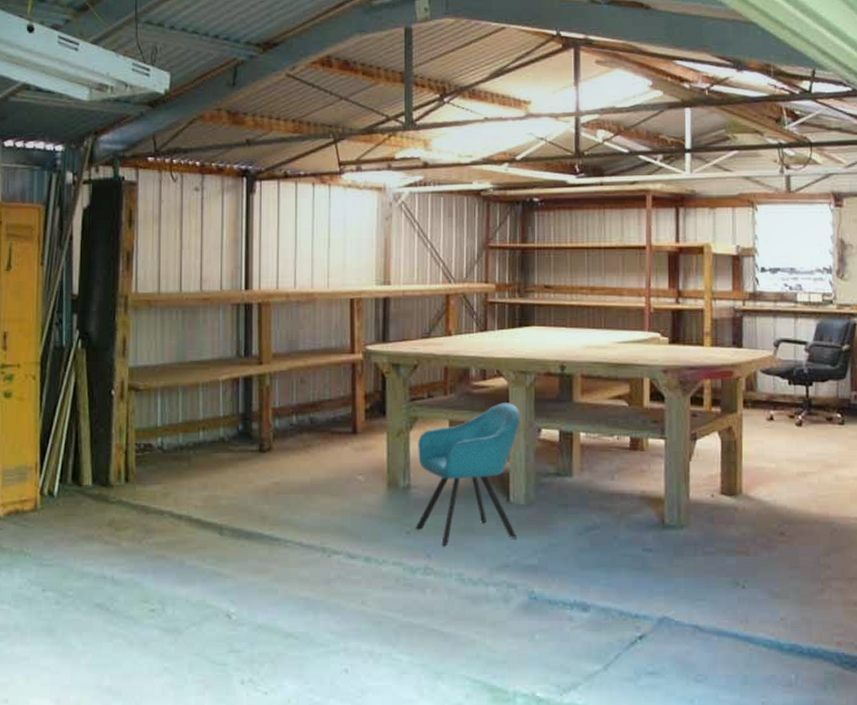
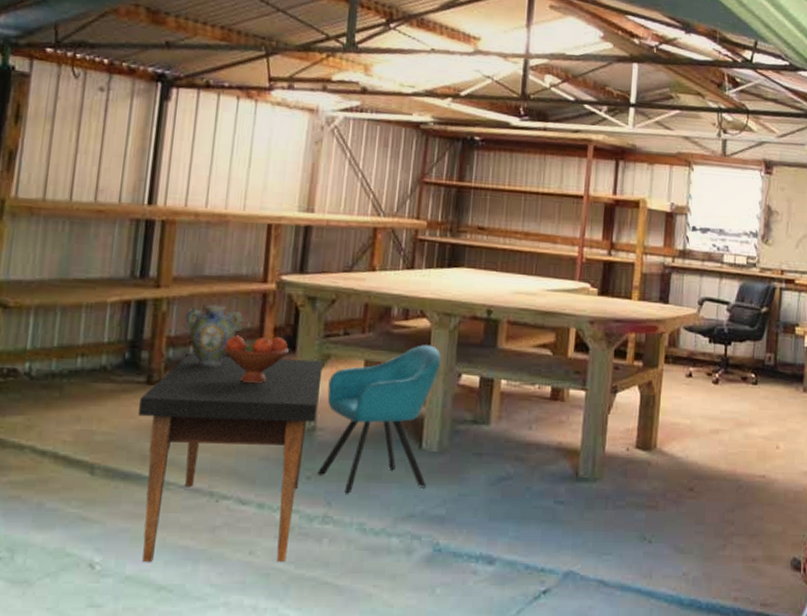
dining table: none [255,423,411,612] -> present [138,354,323,562]
ceramic jug: none [285,377,337,433] -> present [183,304,244,366]
fruit bowl: none [321,403,381,447] -> present [222,335,290,384]

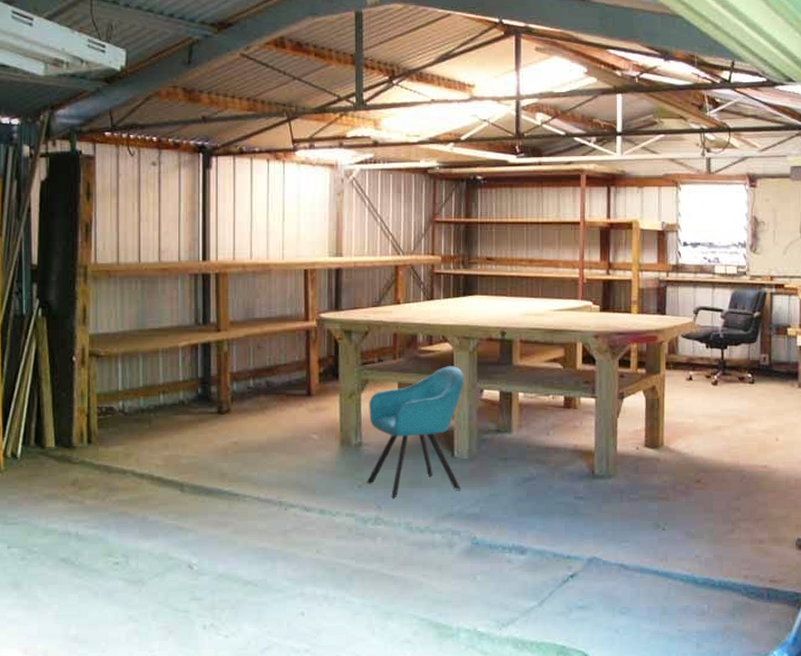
dining table: present [138,354,323,562] -> none [214,385,363,562]
ceramic jug: present [183,304,244,366] -> none [242,343,292,396]
fruit bowl: present [222,335,290,384] -> none [277,367,334,409]

